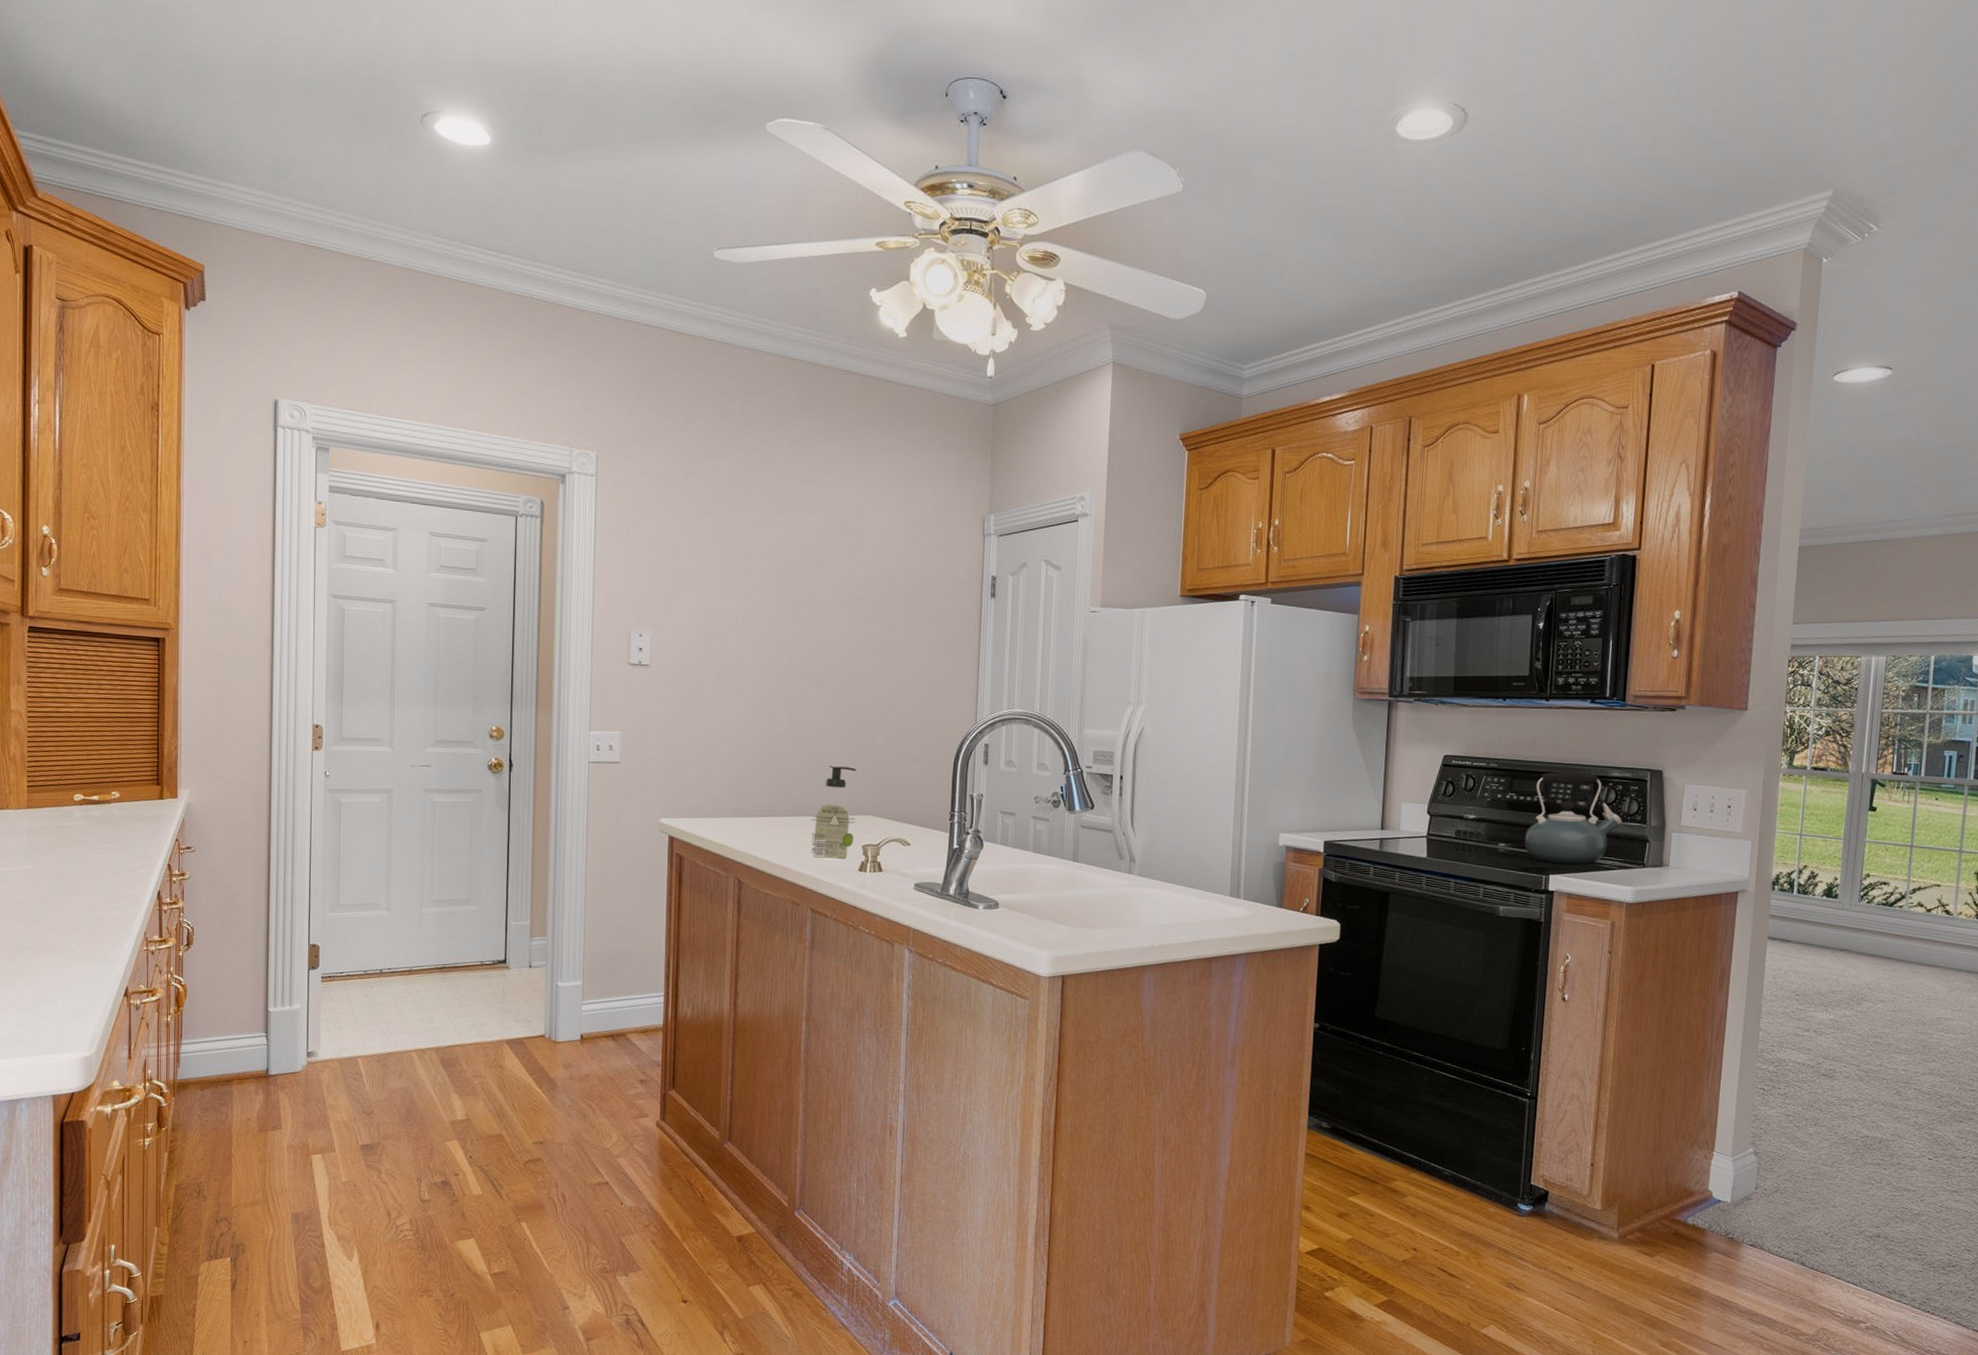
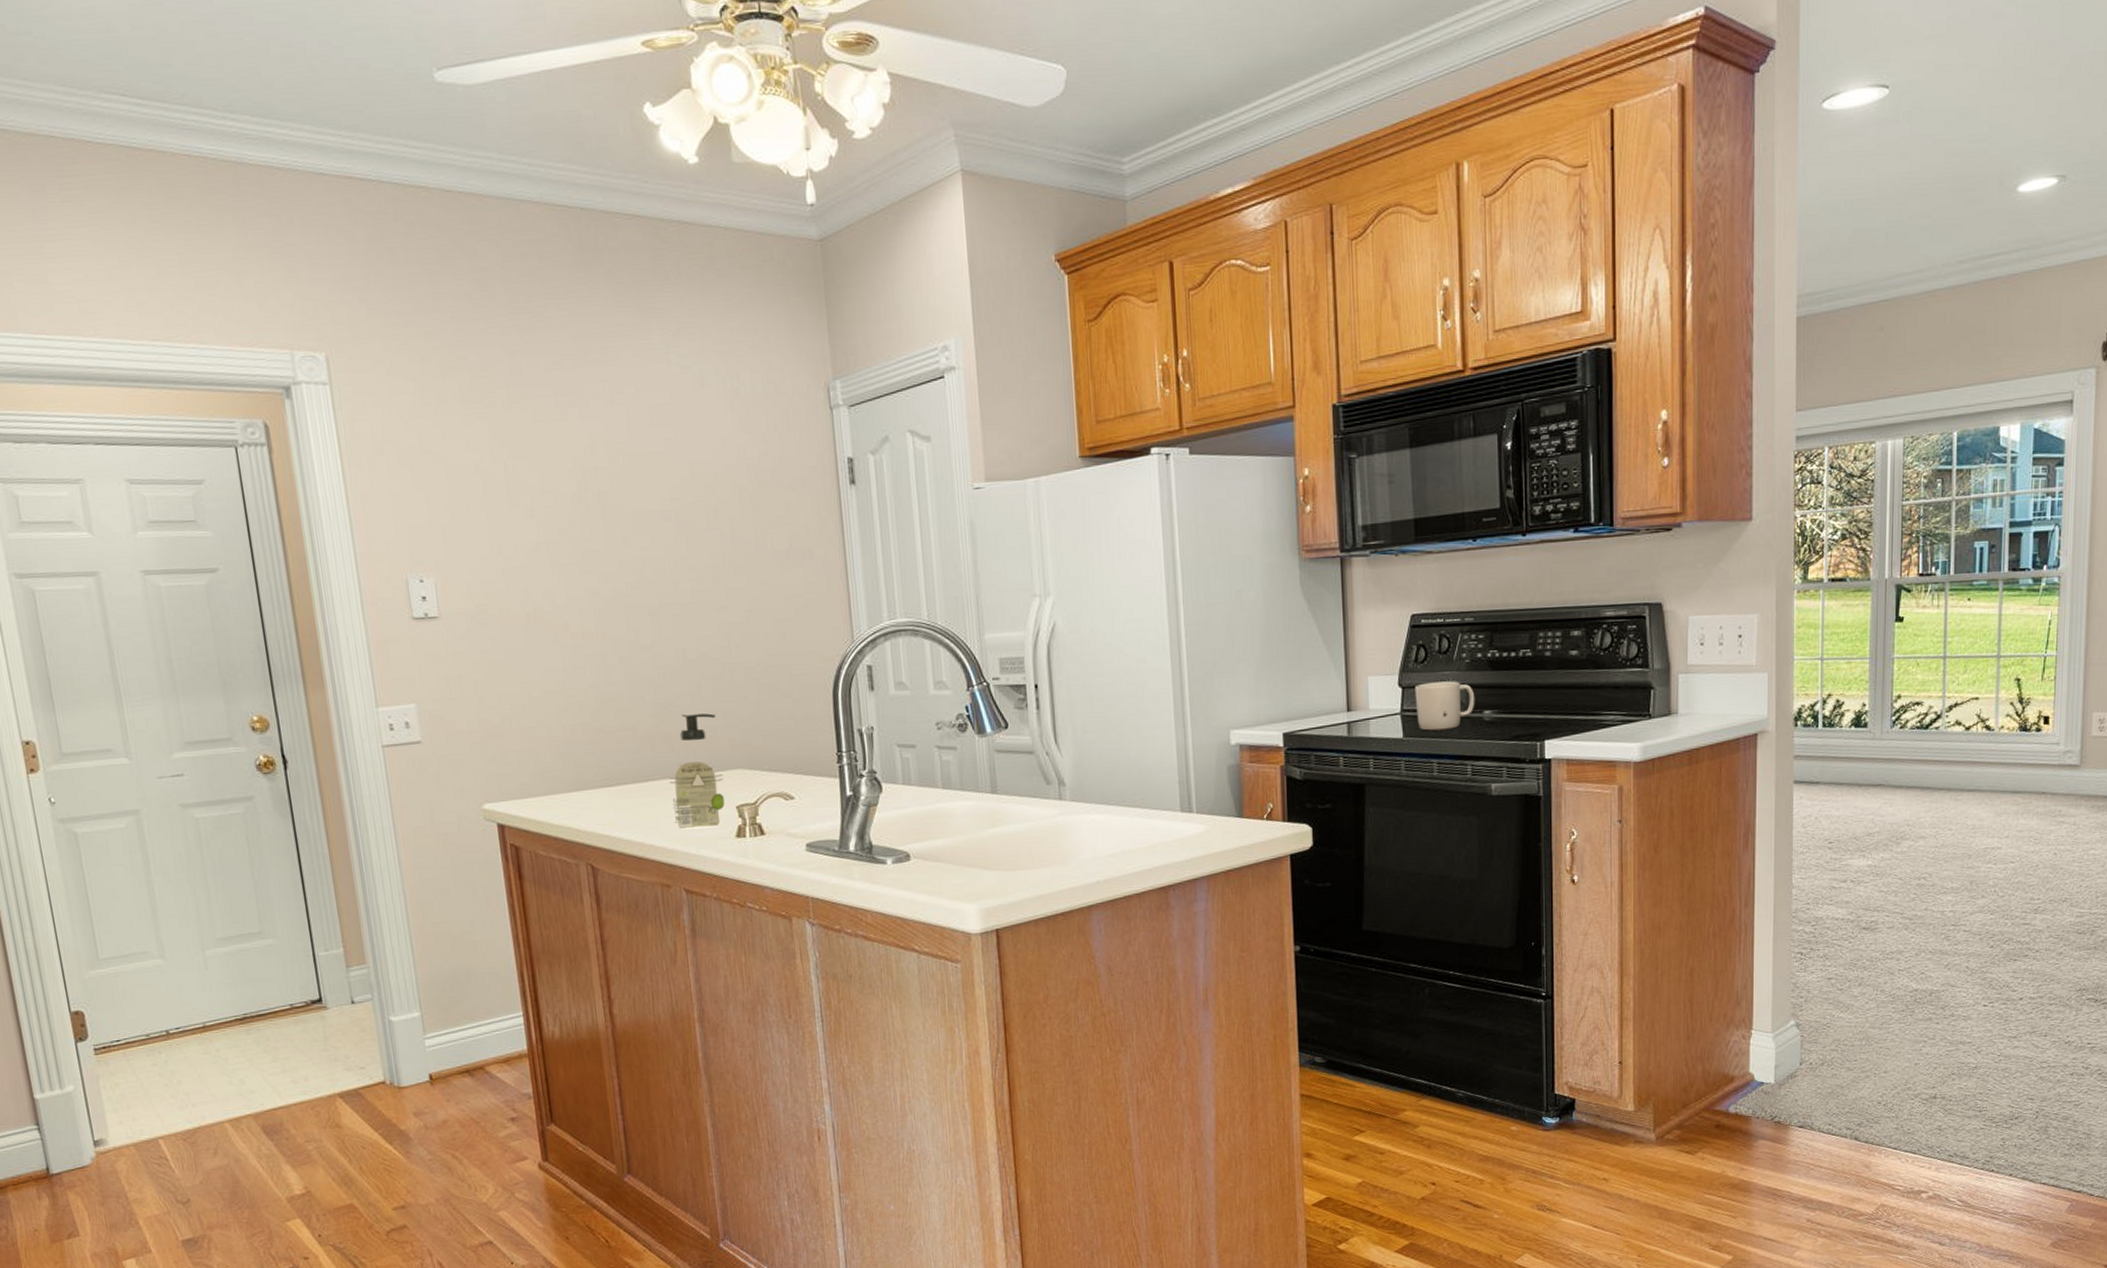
mug: none [1440,813,1493,856] -> present [1415,681,1475,731]
kettle: present [1524,772,1622,865] -> none [1512,616,1621,727]

